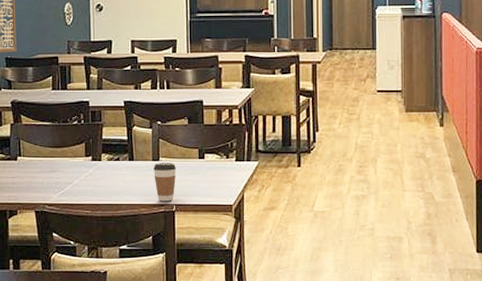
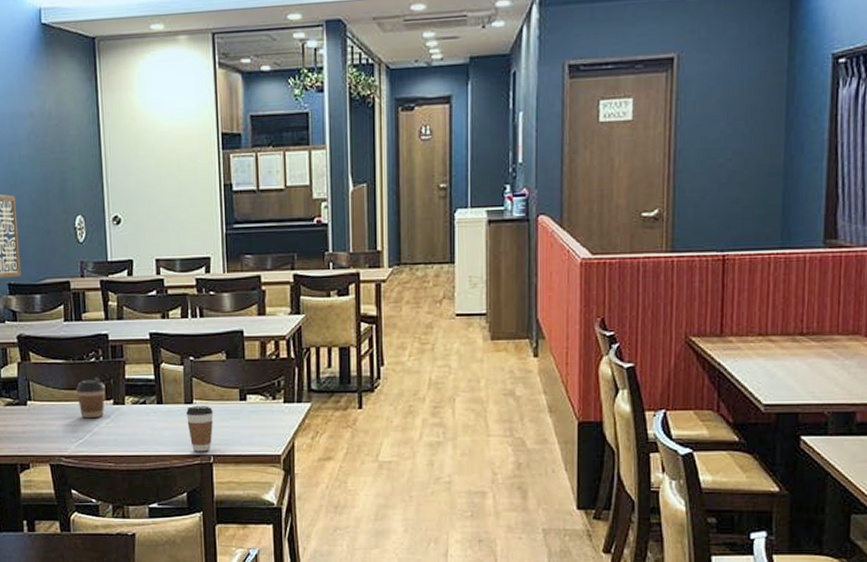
coffee cup: none [59,137,85,172] -> present [75,377,106,419]

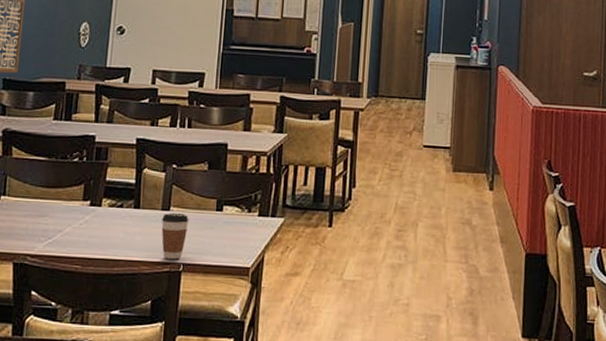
coffee cup: present [75,377,106,419] -> none [53,177,85,218]

